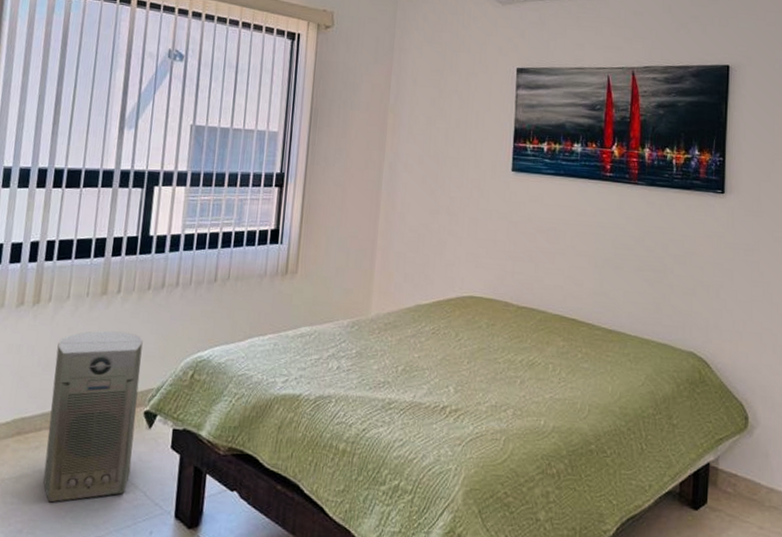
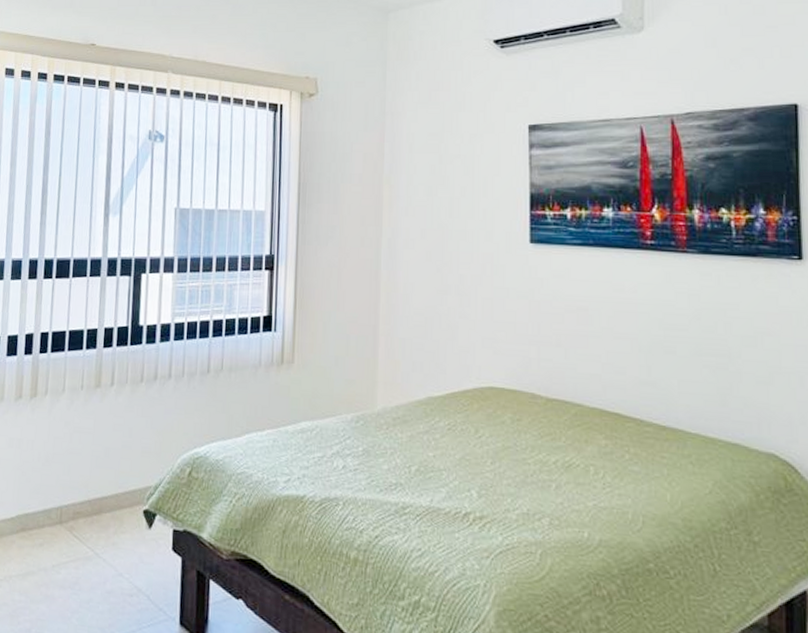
air purifier: present [43,330,143,503] -> none [48,425,139,603]

